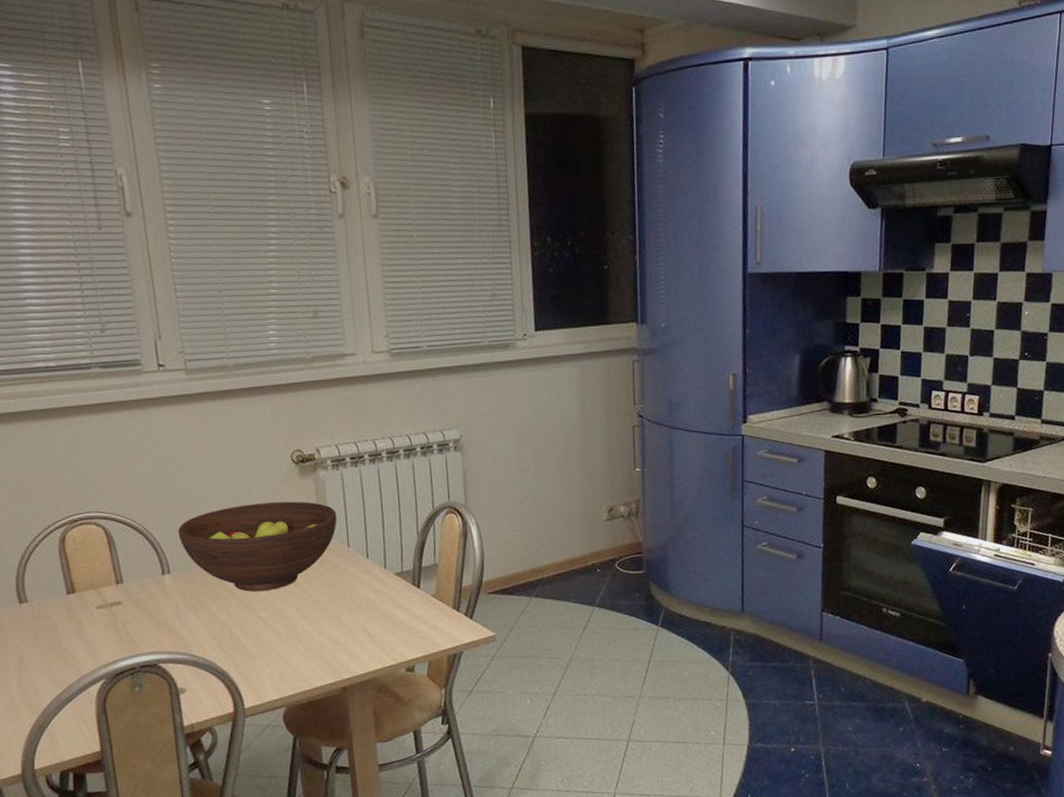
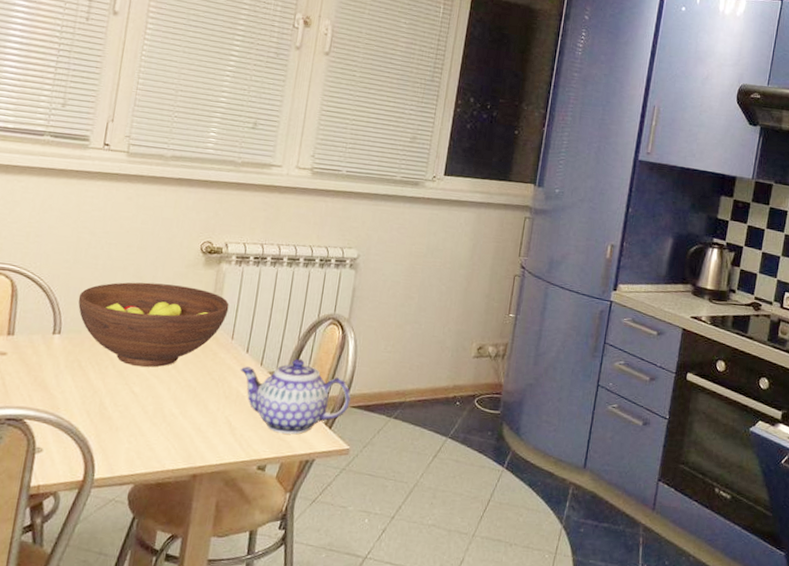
teapot: none [364,554,486,632] -> present [240,358,351,435]

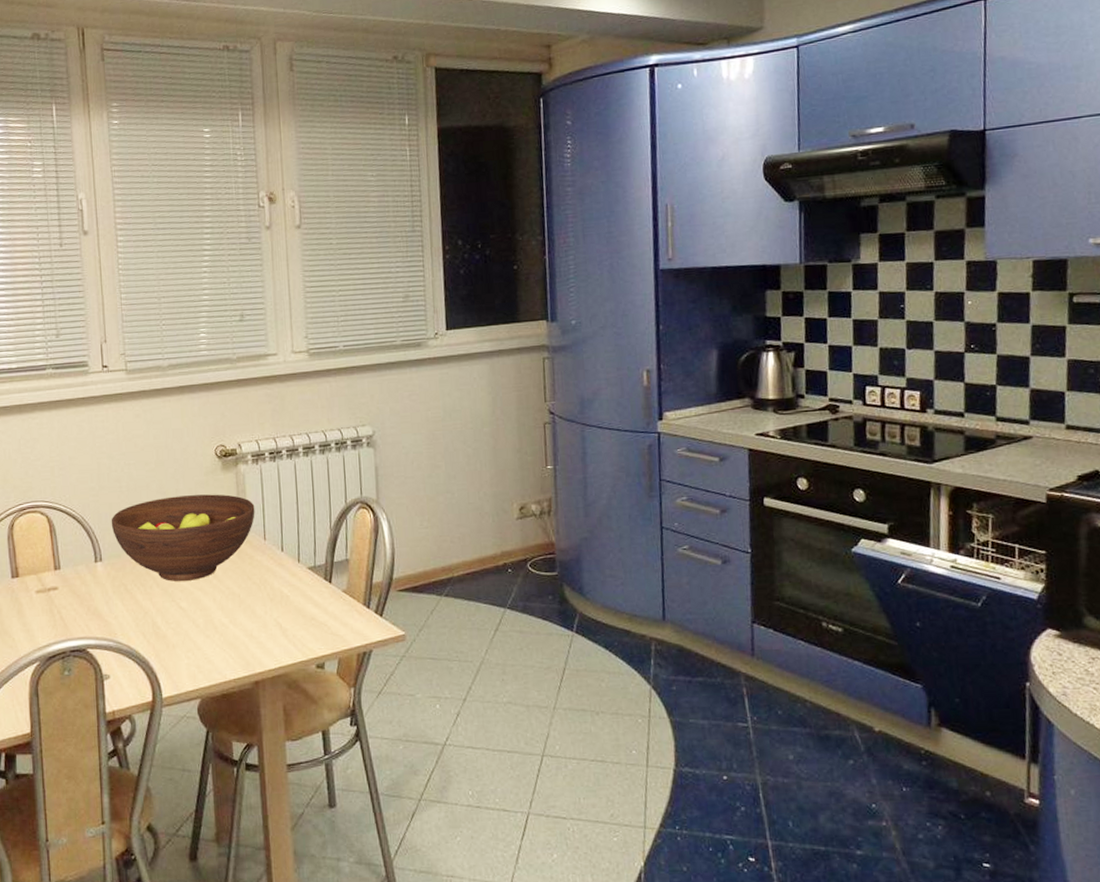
teapot: present [240,358,351,435] -> none [278,549,396,628]

